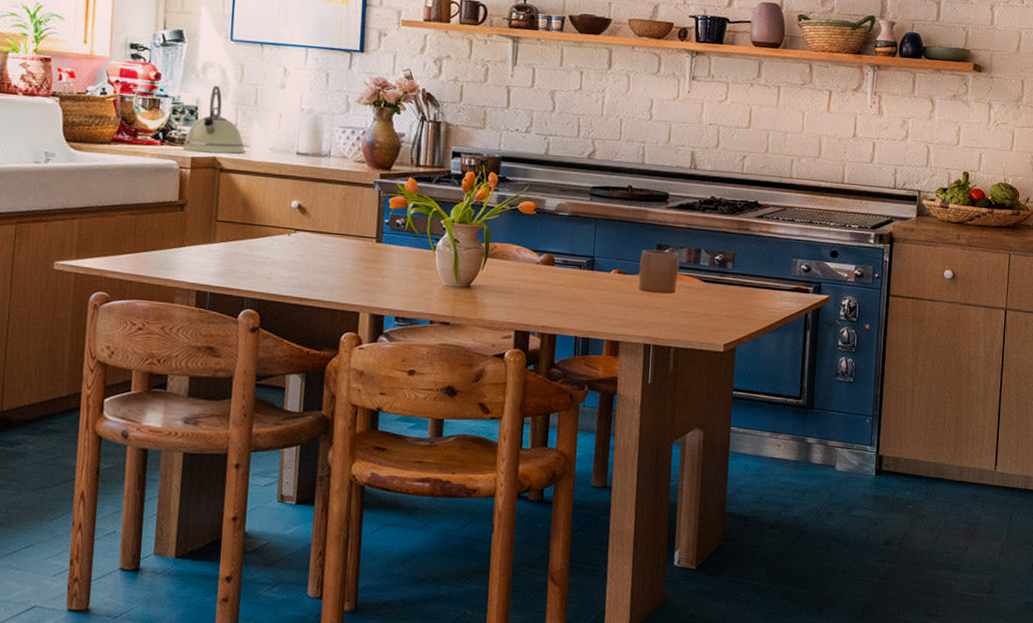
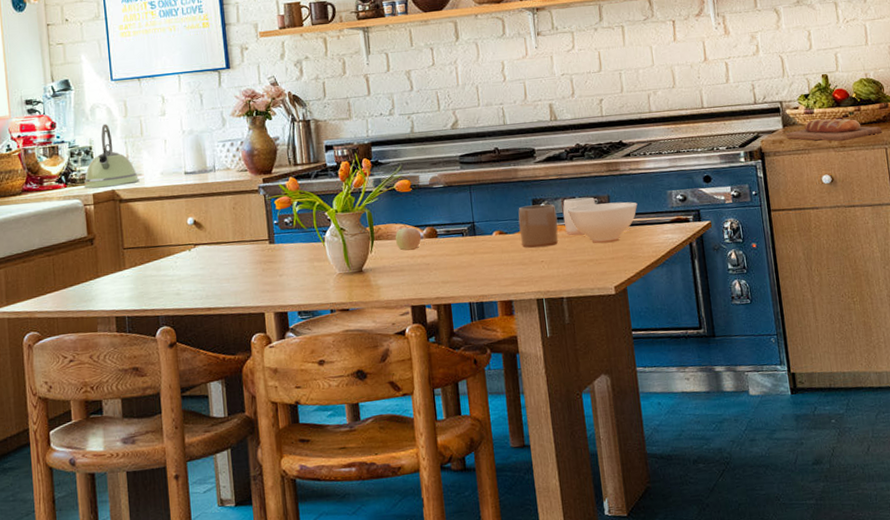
fruit: none [509,246,538,275] -> present [395,223,422,251]
mug: none [685,250,721,288] -> present [562,197,596,236]
bowl: none [690,258,762,301] -> present [567,202,638,244]
bread loaf: none [917,214,1010,241] -> present [785,118,882,142]

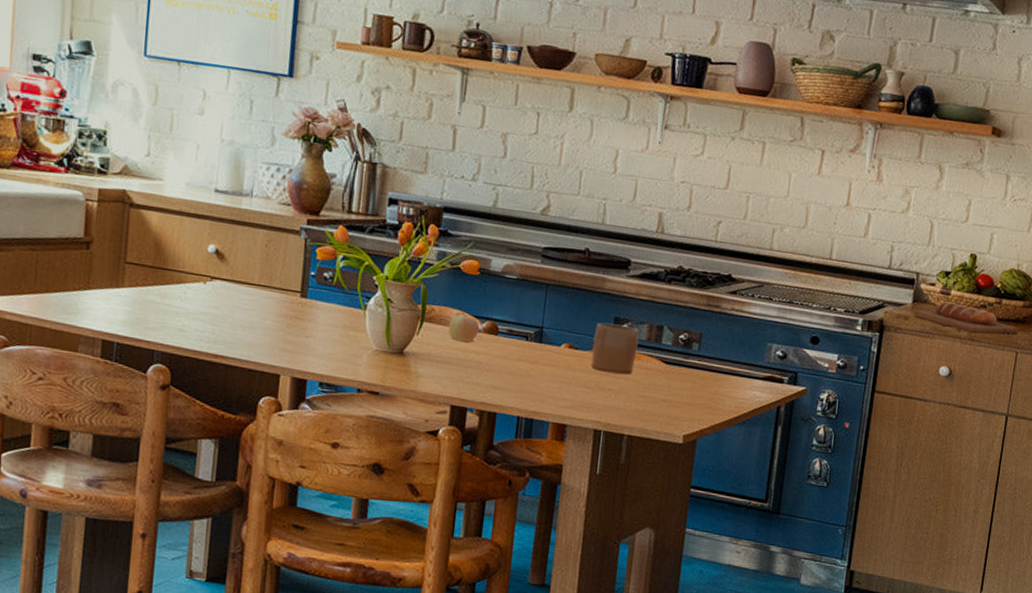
kettle: present [84,123,140,189] -> none [89,107,159,188]
mug: present [562,197,596,236] -> none [644,326,686,371]
bowl: present [567,202,638,244] -> none [651,336,731,387]

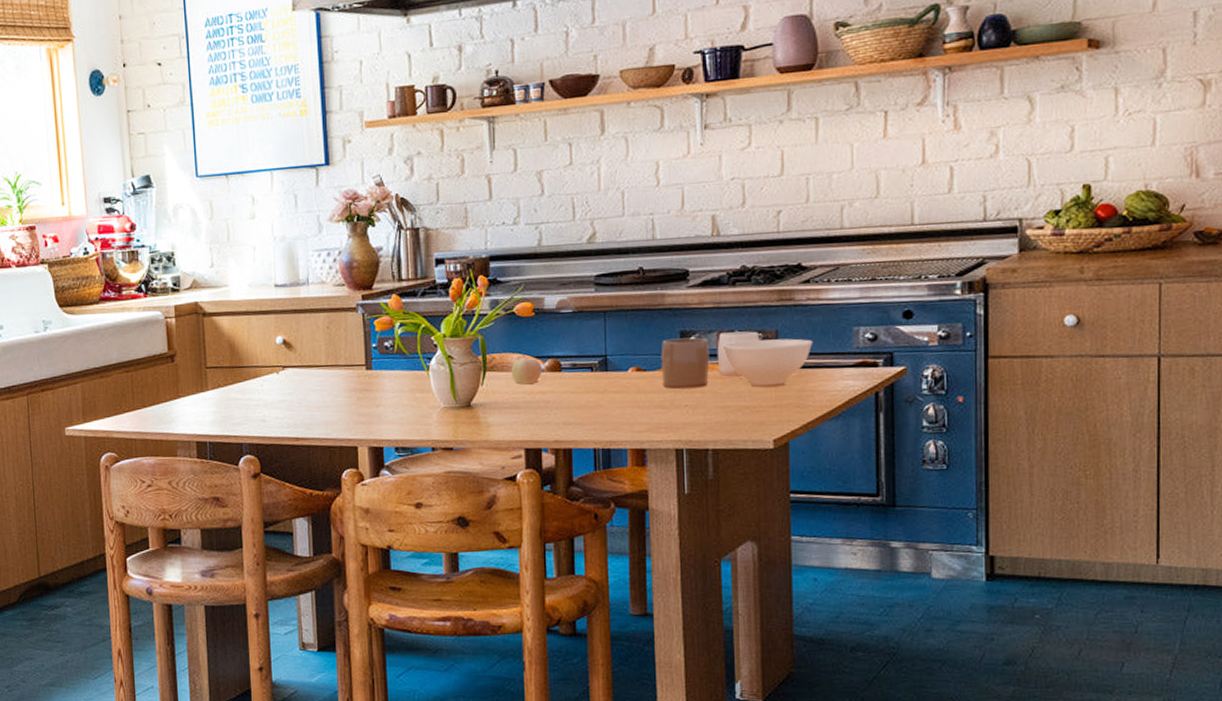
mug: none [644,326,686,371] -> present [717,331,760,377]
bowl: none [651,336,731,387] -> present [722,338,813,388]
bread loaf: present [913,301,1019,335] -> none [1021,242,1158,273]

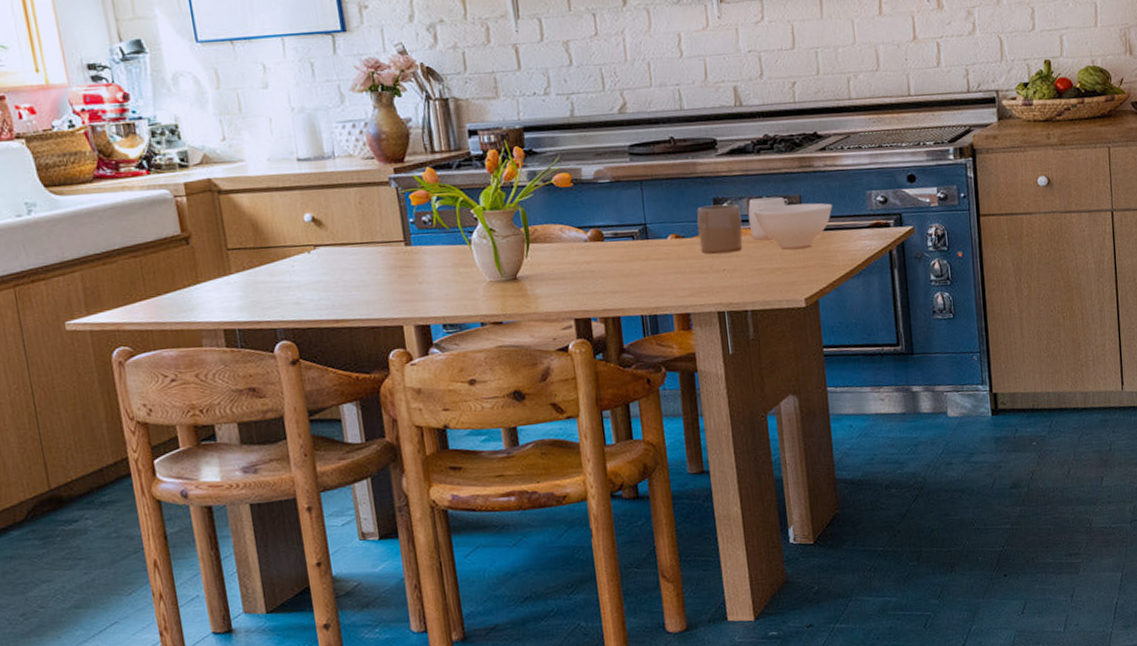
fruit: present [511,353,543,386] -> none [554,224,586,256]

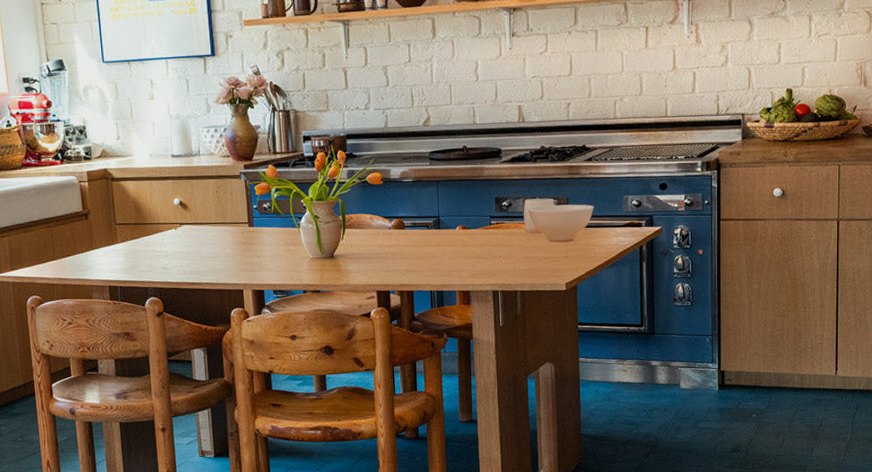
mug: present [696,204,743,255] -> none [481,202,518,244]

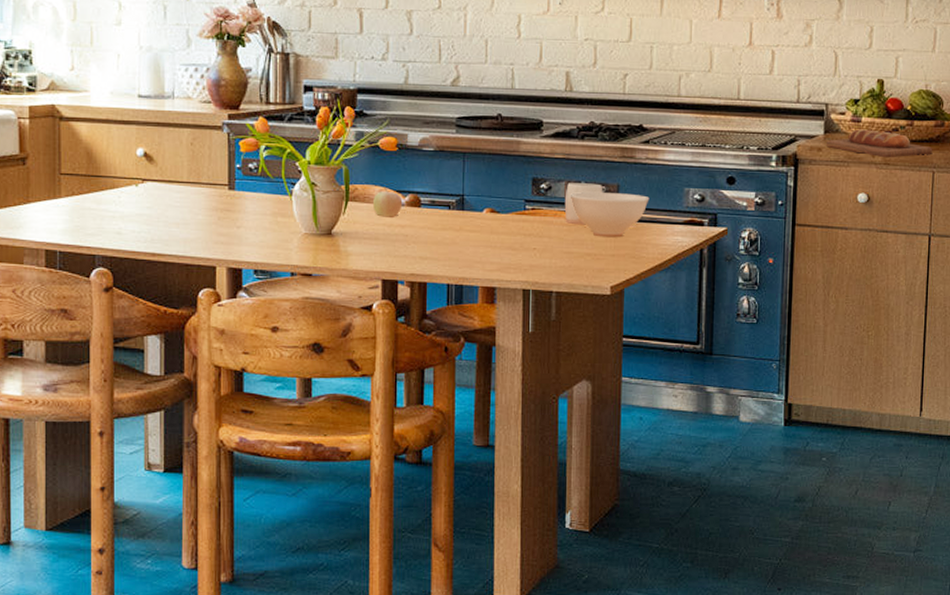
fruit: none [365,214,390,240] -> present [372,186,403,219]
bread loaf: none [743,133,838,157] -> present [825,129,933,158]

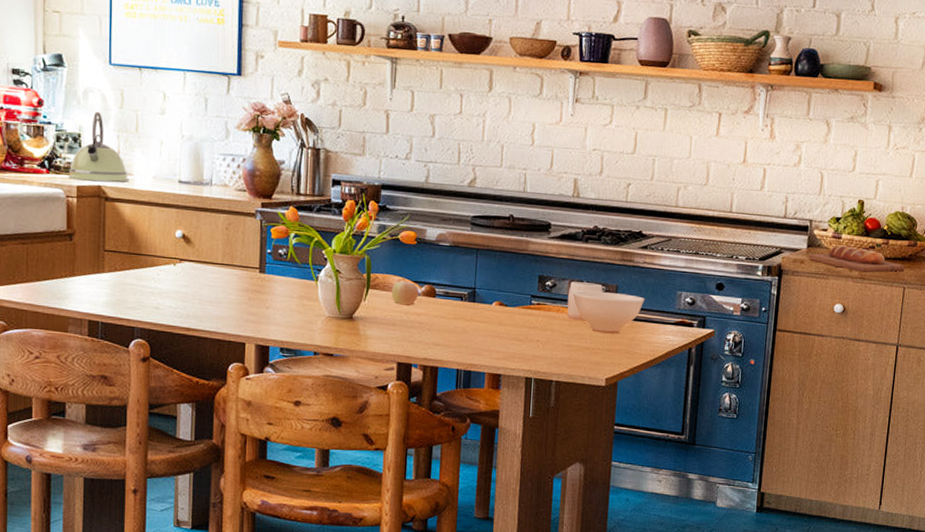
kettle: none [19,25,85,101] -> present [68,111,129,183]

